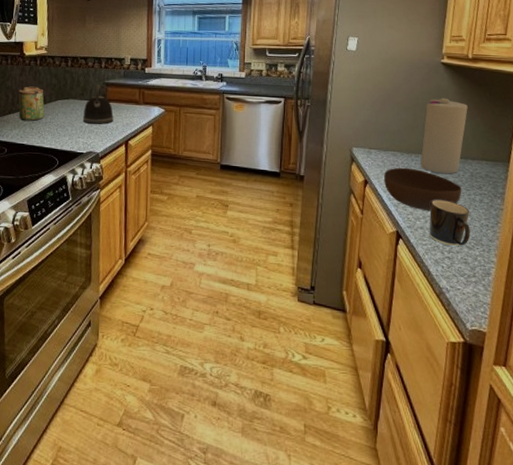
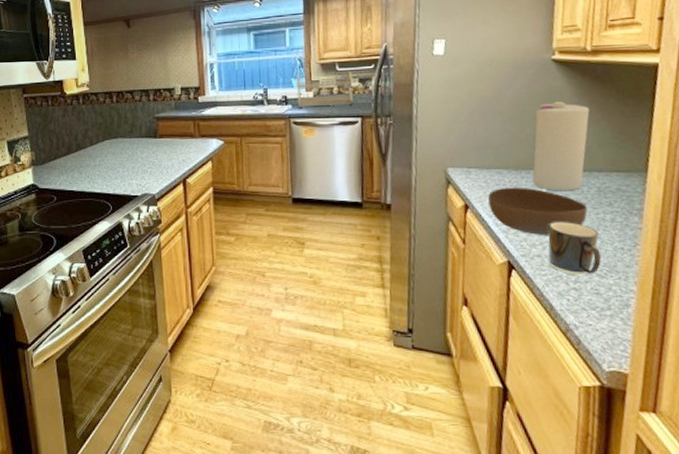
canister: present [18,86,45,121] -> none [63,127,93,165]
kettle: present [82,84,114,124] -> none [134,119,168,163]
dish rack: none [231,56,279,87] -> present [296,70,354,109]

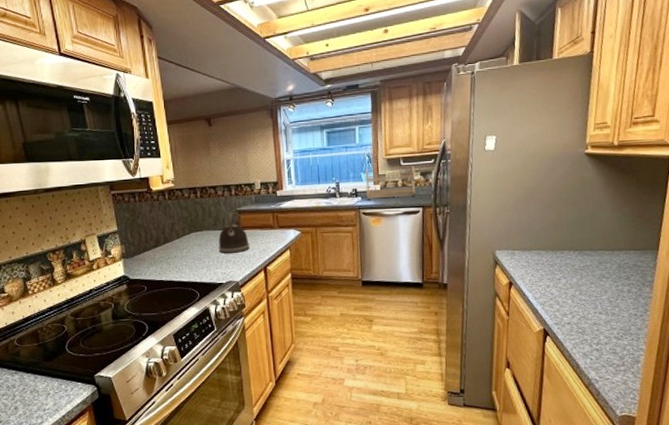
kettle: none [134,119,168,163] -> present [218,212,250,254]
bowl: present [488,187,588,236] -> none [529,265,610,307]
paper towel holder: present [532,101,590,191] -> none [566,190,614,268]
mug: present [547,222,601,276] -> none [576,294,619,339]

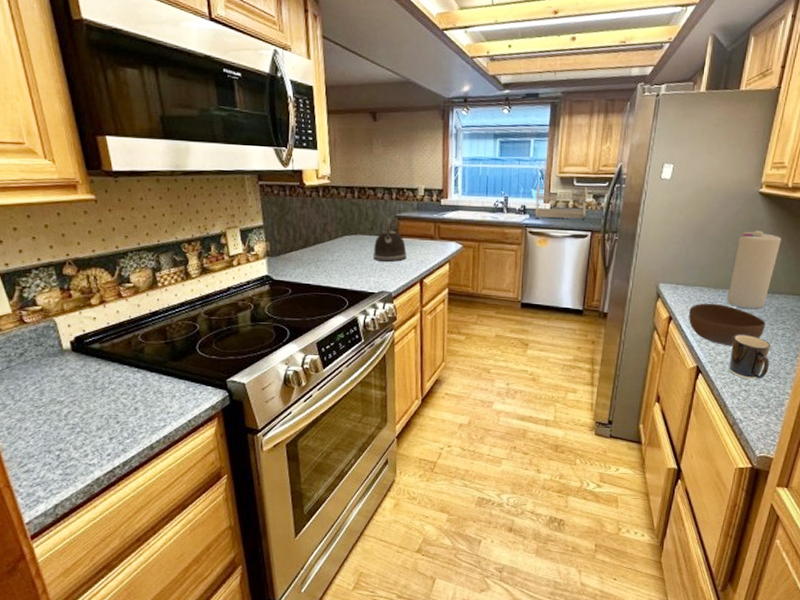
bowl: none [529,265,610,307] -> present [689,303,766,347]
paper towel holder: none [566,190,614,268] -> present [727,230,781,309]
mug: none [576,294,619,339] -> present [729,335,770,380]

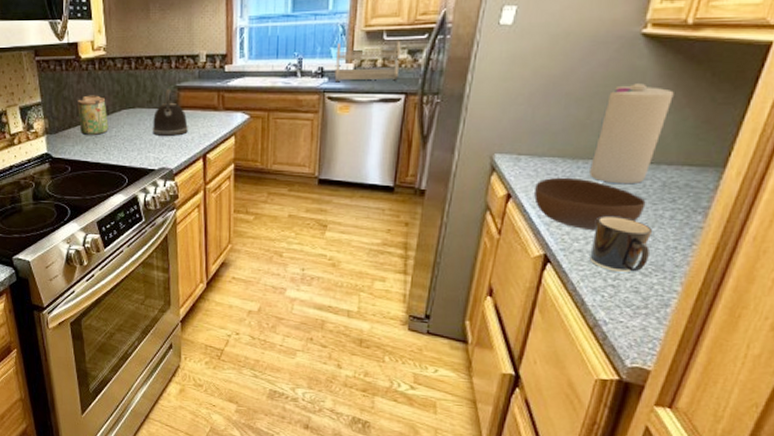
canister: none [300,220,331,259] -> present [78,95,109,135]

